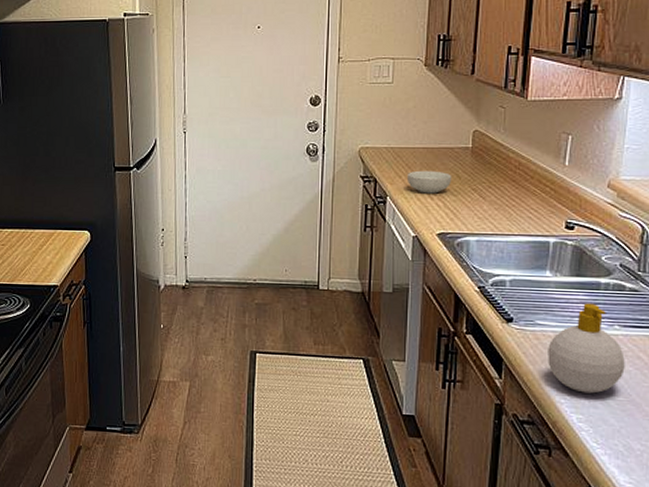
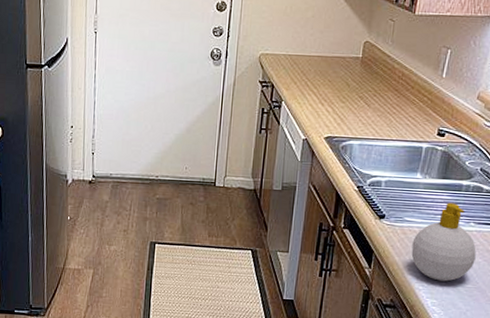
cereal bowl: present [408,170,452,194] -> none [302,77,342,100]

